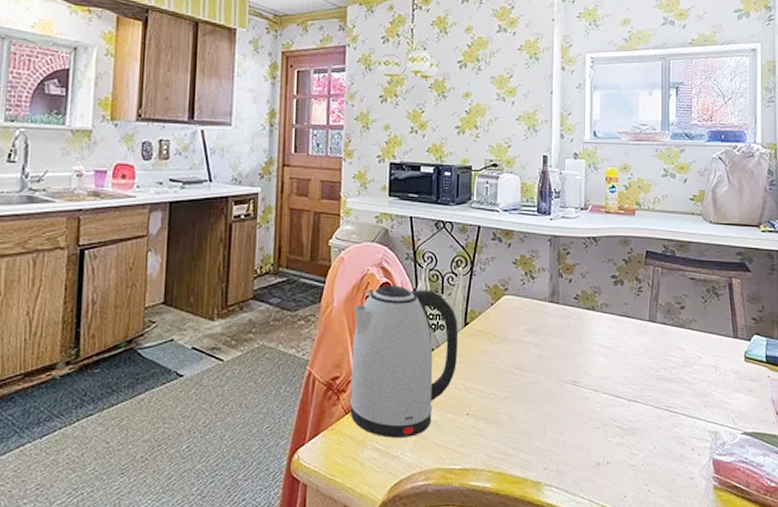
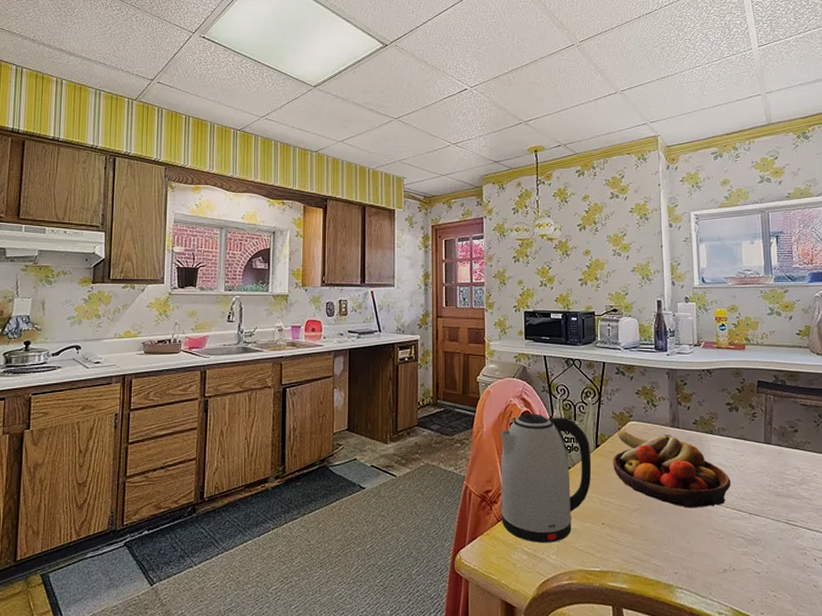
fruit bowl: none [482,305,611,395] -> present [612,430,731,508]

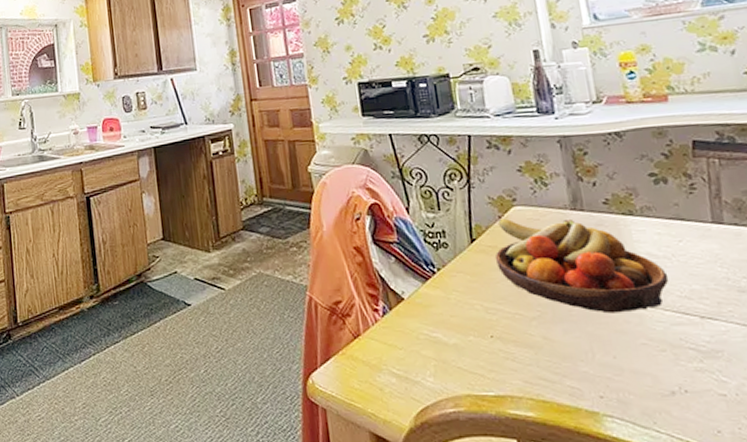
kettle: present [500,414,592,543] -> none [344,205,470,362]

